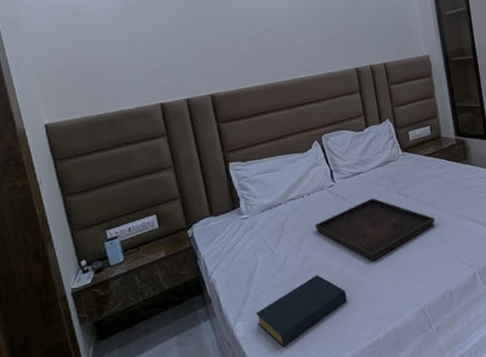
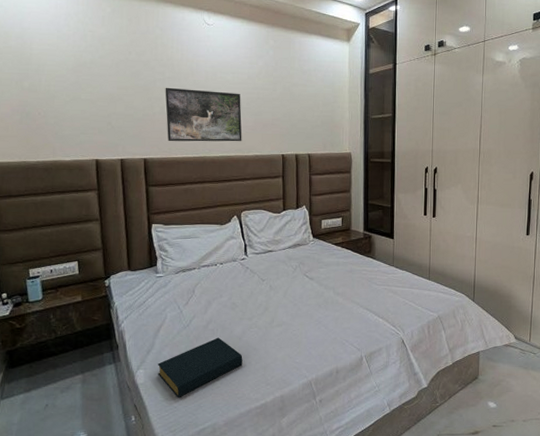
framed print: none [222,10,311,73] -> present [165,87,242,142]
serving tray: present [315,198,435,262] -> none [223,275,333,333]

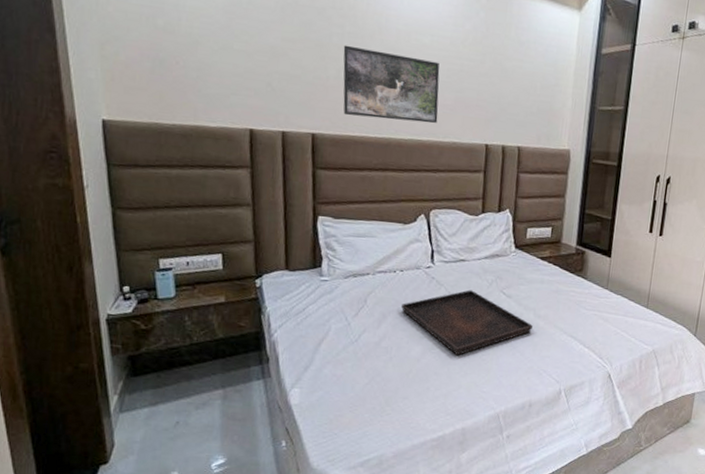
hardback book: present [157,337,243,398] -> none [316,357,420,424]
serving tray: none [223,275,333,333] -> present [402,290,533,356]

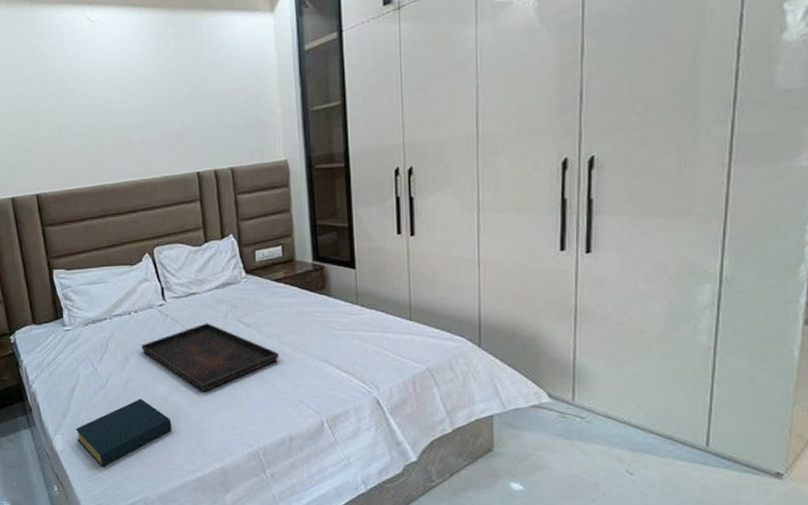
hardback book: none [316,357,420,424] -> present [75,398,172,468]
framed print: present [343,45,440,124] -> none [51,101,146,172]

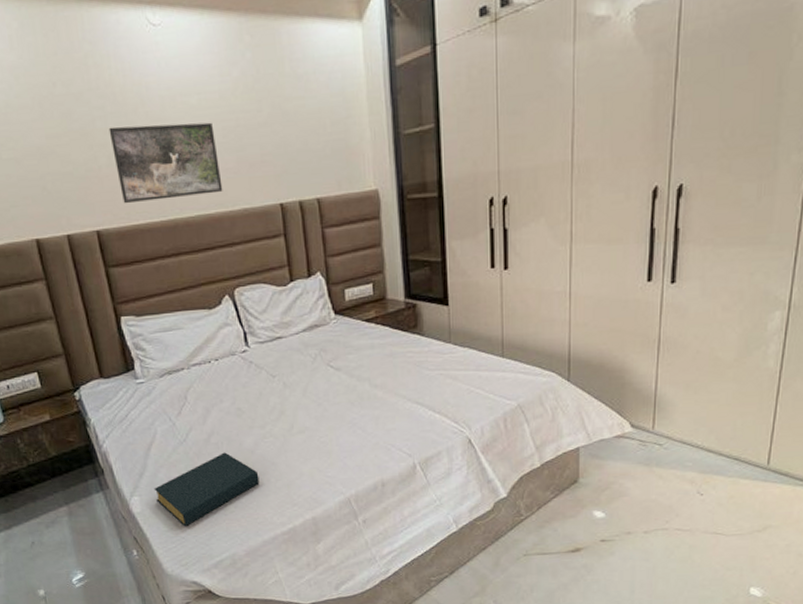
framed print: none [51,101,146,172] -> present [108,122,223,204]
serving tray: present [141,323,279,393] -> none [224,368,370,442]

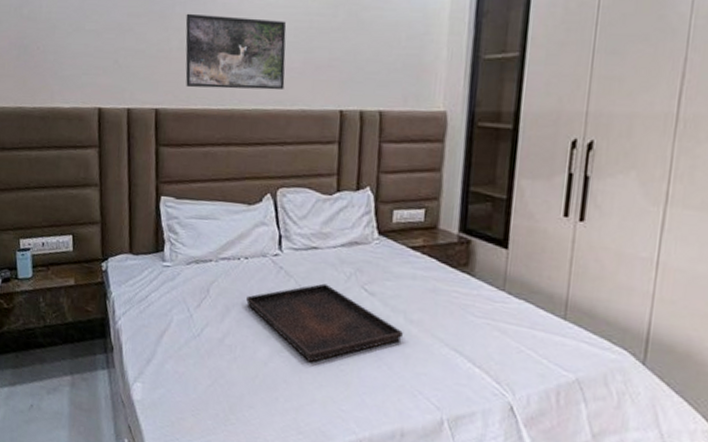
hardback book: present [154,452,260,527] -> none [158,357,268,428]
serving tray: none [224,368,370,442] -> present [246,283,403,363]

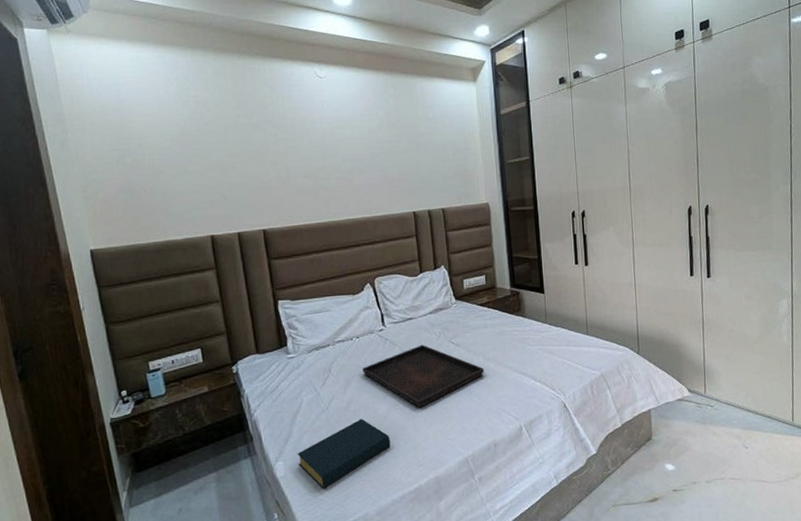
hardback book: none [158,357,268,428] -> present [297,418,391,489]
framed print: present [185,13,287,90] -> none [279,149,368,209]

